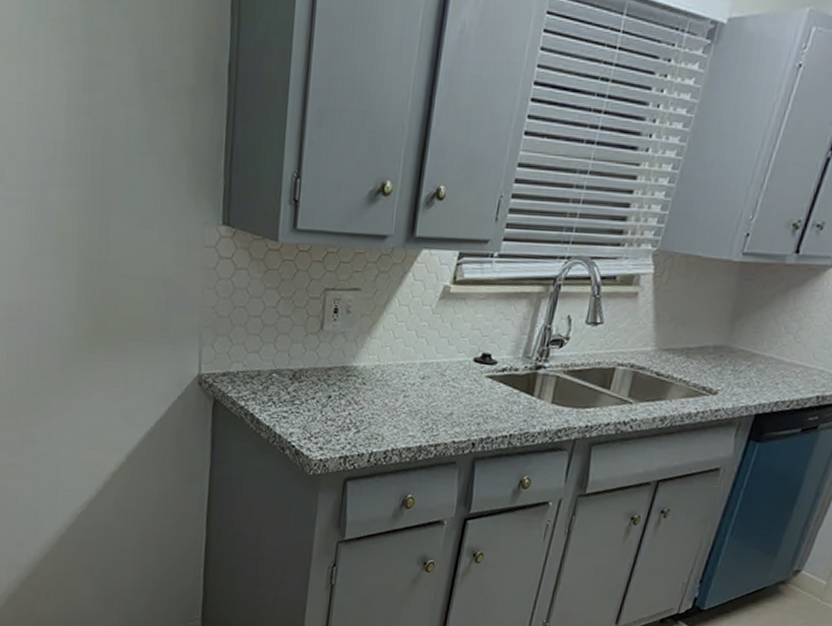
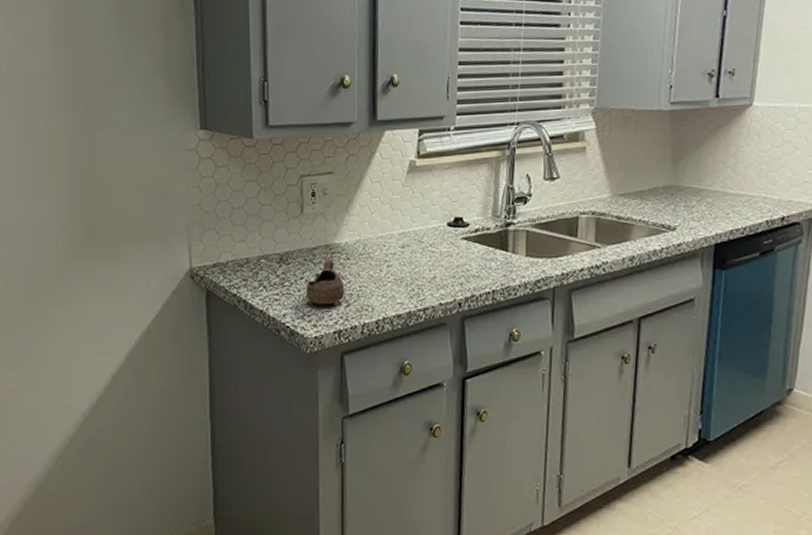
cup: none [315,380,357,429] -> present [305,258,345,305]

